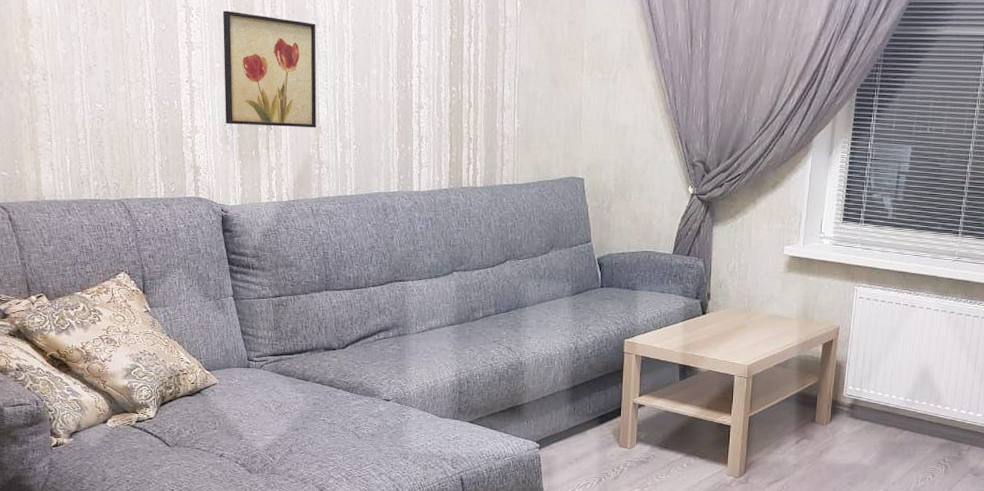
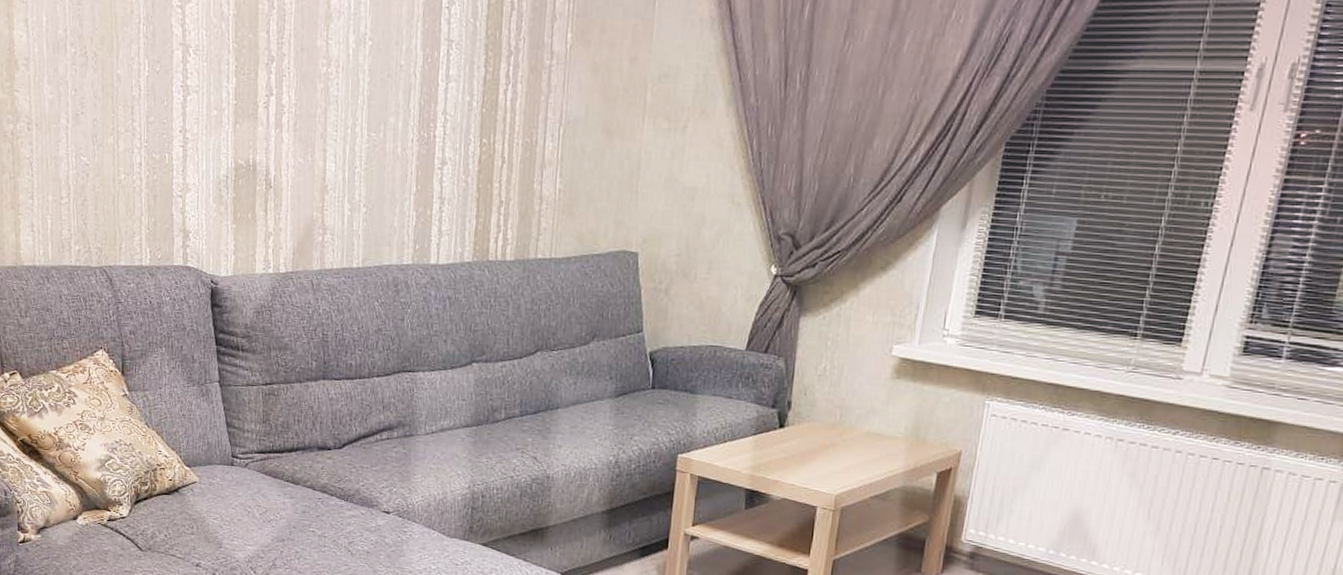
wall art: present [223,10,317,128] -> none [220,48,328,187]

